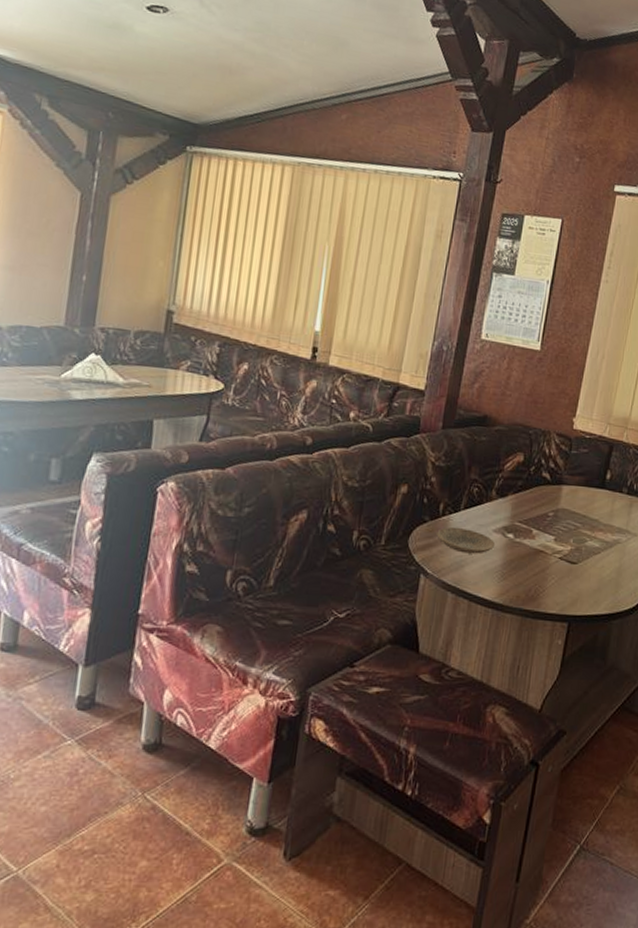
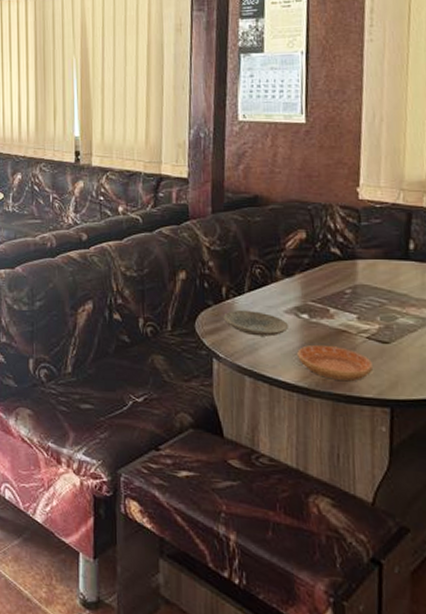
saucer: none [498,563,561,599] -> present [297,344,374,382]

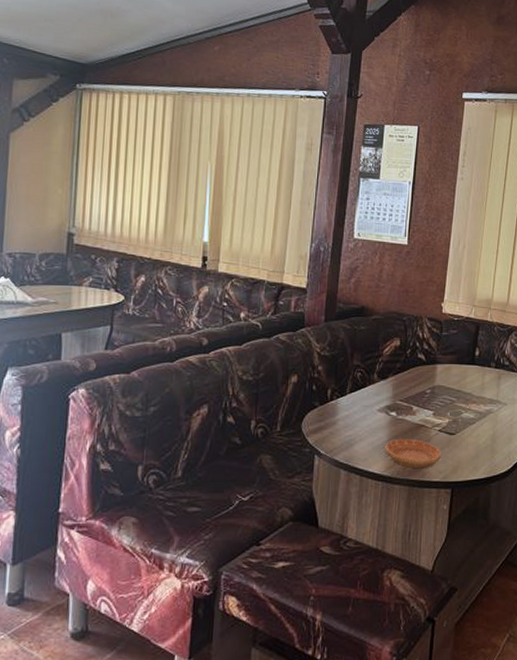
plate: present [223,309,289,337] -> none [327,409,381,433]

